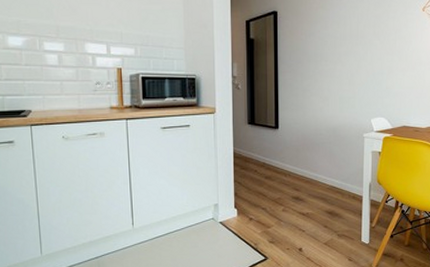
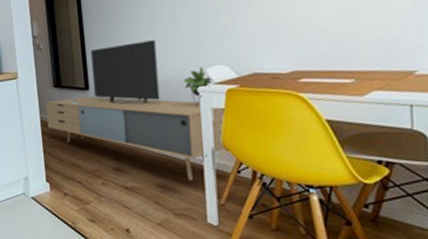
media console: none [239,92,381,208] -> present [45,40,228,180]

